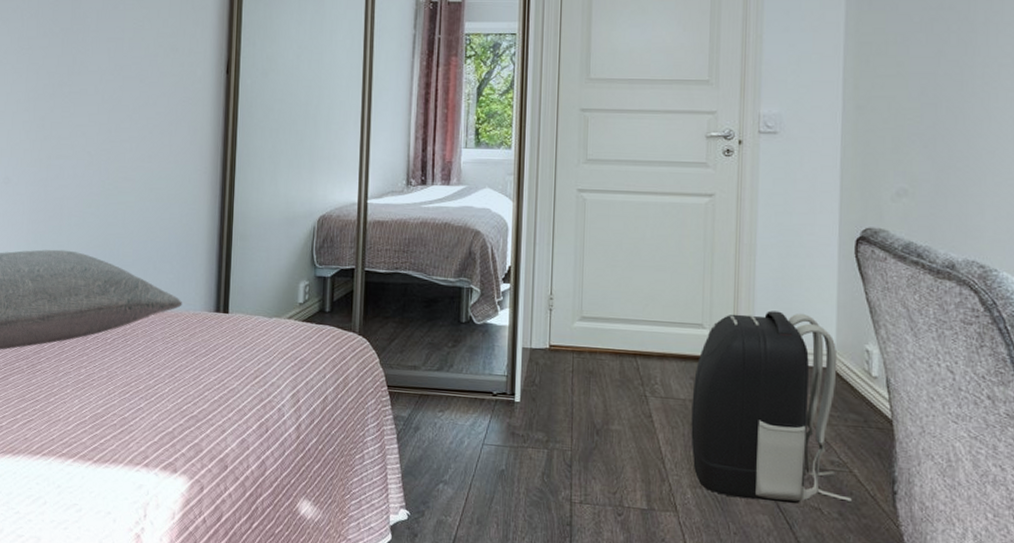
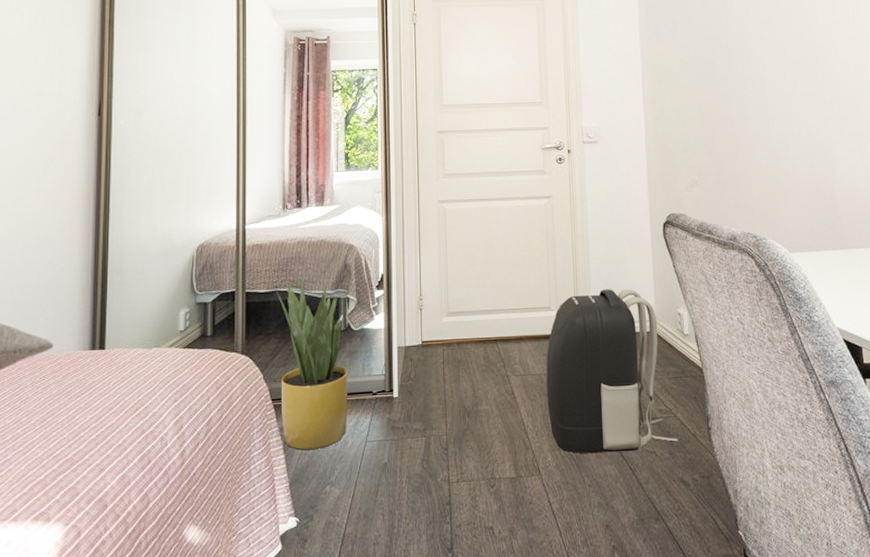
planter: none [395,261,467,444] -> present [275,278,348,450]

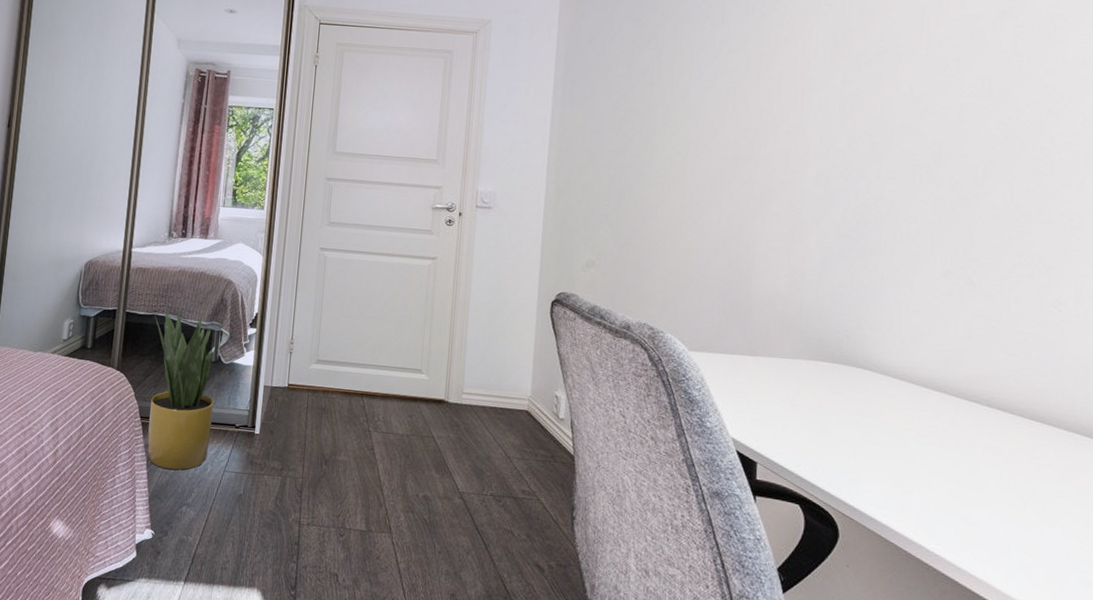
backpack: present [546,288,678,454] -> none [406,360,538,527]

